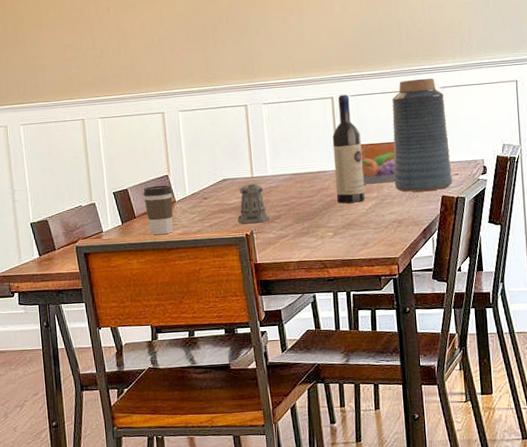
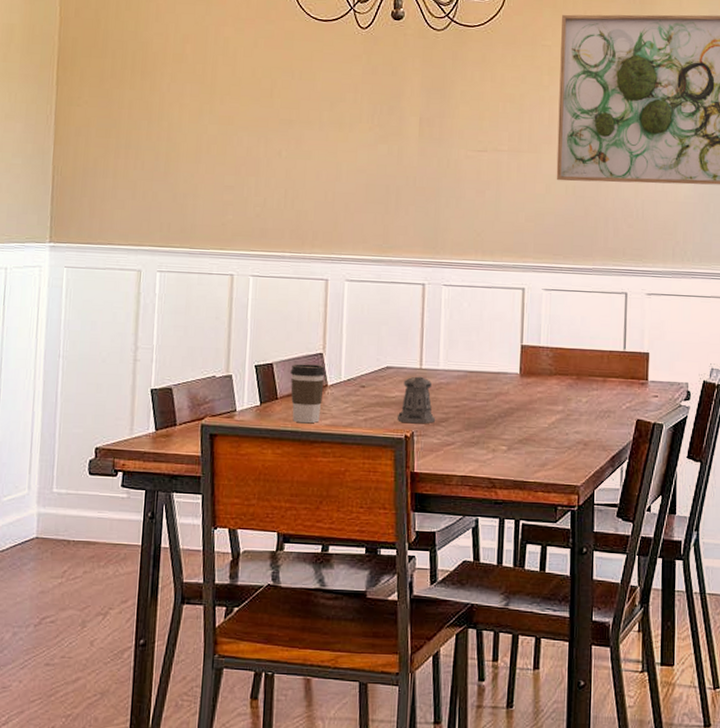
wine bottle: present [332,94,365,204] -> none [516,287,551,415]
fruit bowl: present [361,152,396,185] -> none [548,360,588,396]
vase: present [392,78,452,192] -> none [584,280,651,412]

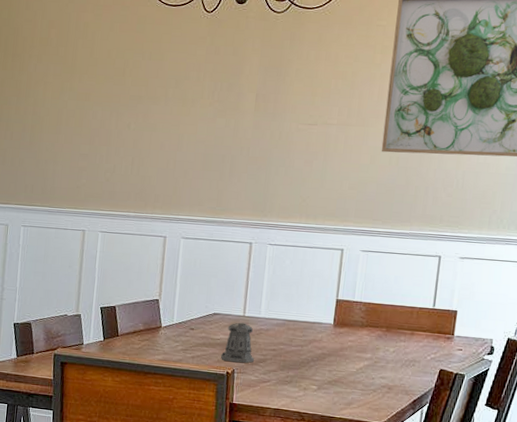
coffee cup: present [290,364,326,424] -> none [130,307,161,358]

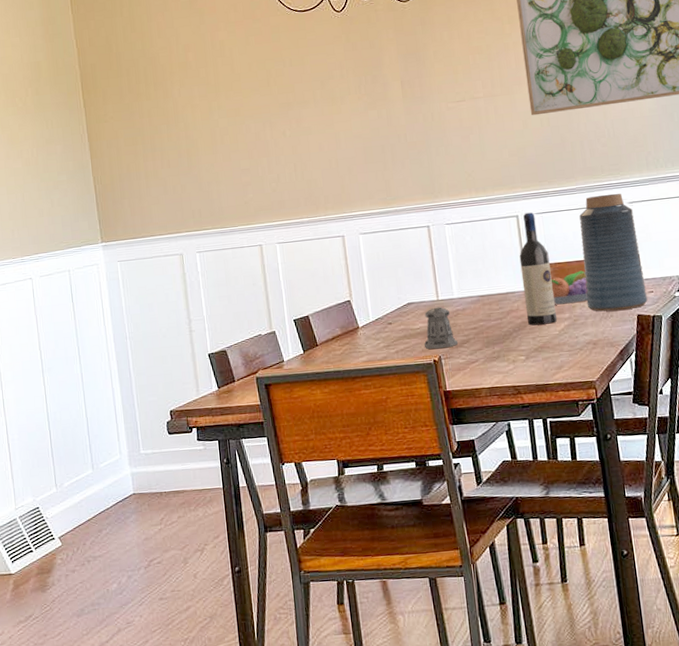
wine bottle: none [328,248,365,361] -> present [519,212,557,326]
fruit bowl: none [358,315,398,346] -> present [550,270,588,305]
vase: none [391,244,462,363] -> present [579,193,648,312]

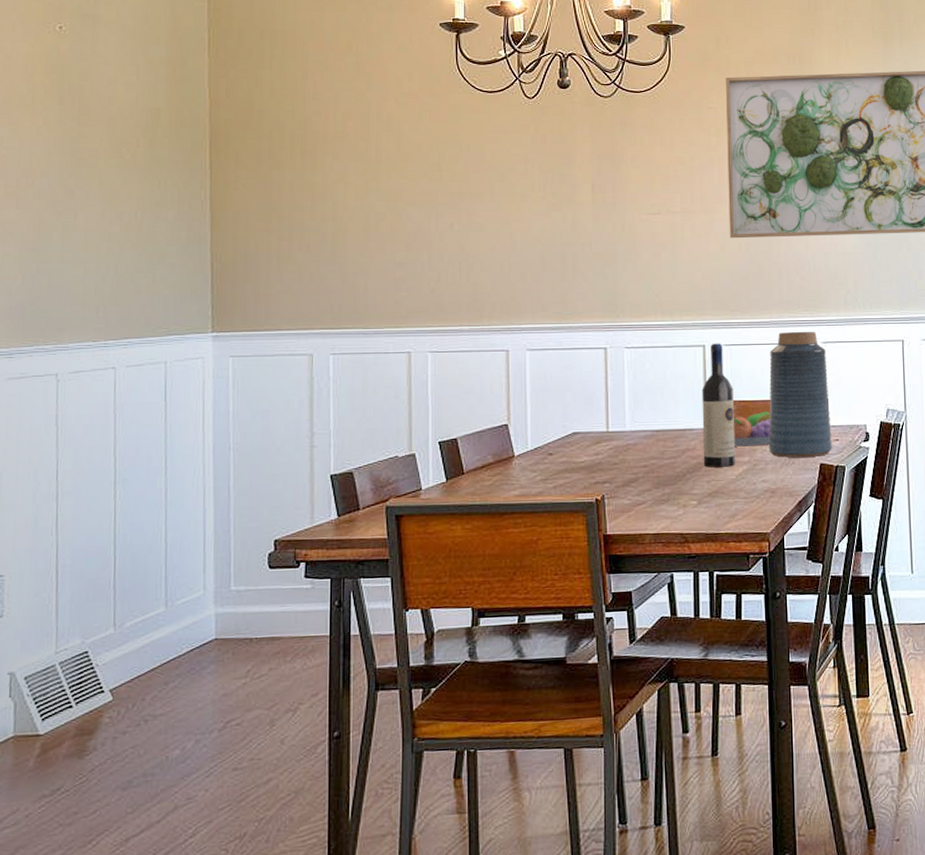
pepper shaker: present [423,307,459,349] -> none [586,439,626,487]

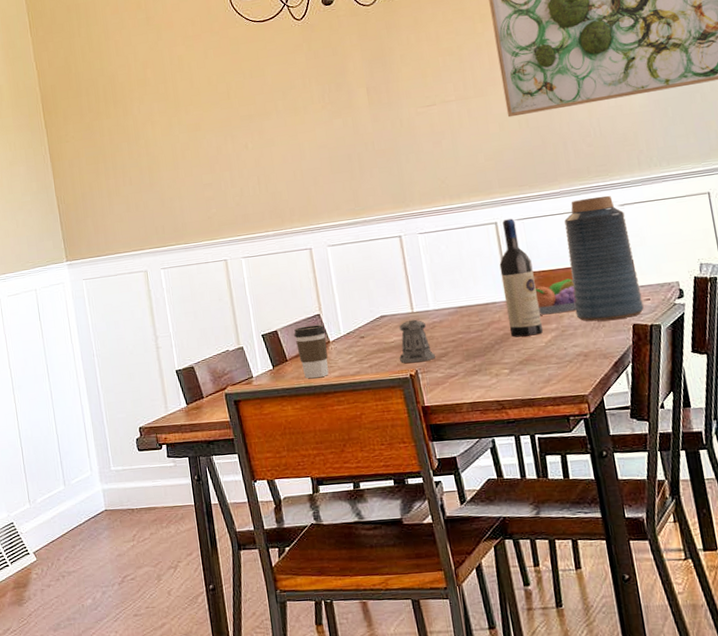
coffee cup: none [475,436,512,496] -> present [294,324,329,379]
pepper shaker: none [586,439,626,487] -> present [398,319,436,363]

